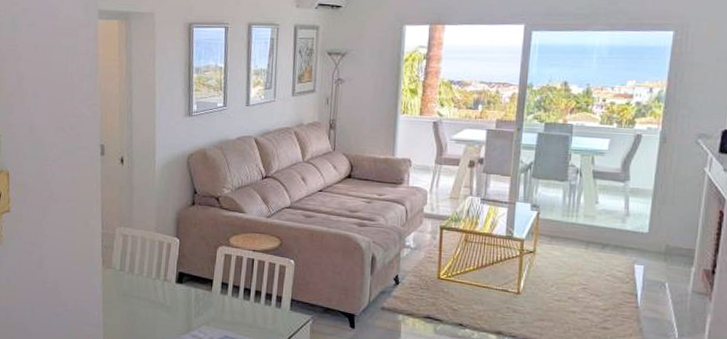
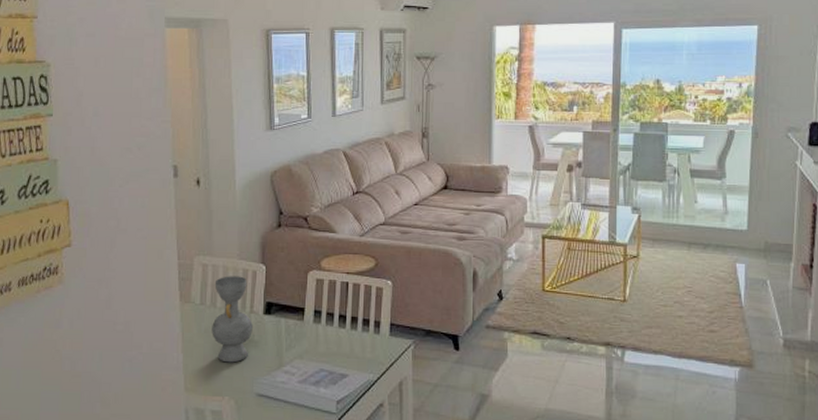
decorative vase: none [129,246,166,325] -> present [212,276,253,363]

